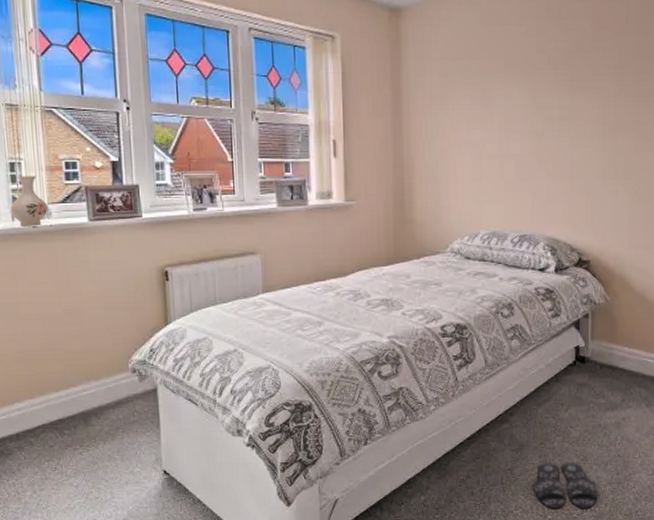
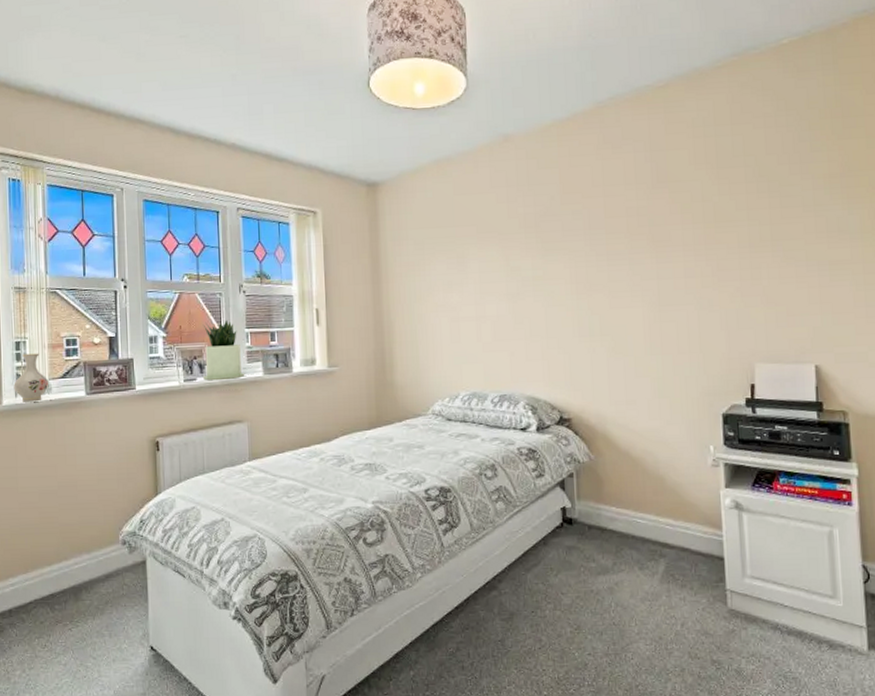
planter: none [213,149,258,211] -> present [202,321,245,381]
slippers: present [532,461,598,509] -> none [525,631,595,684]

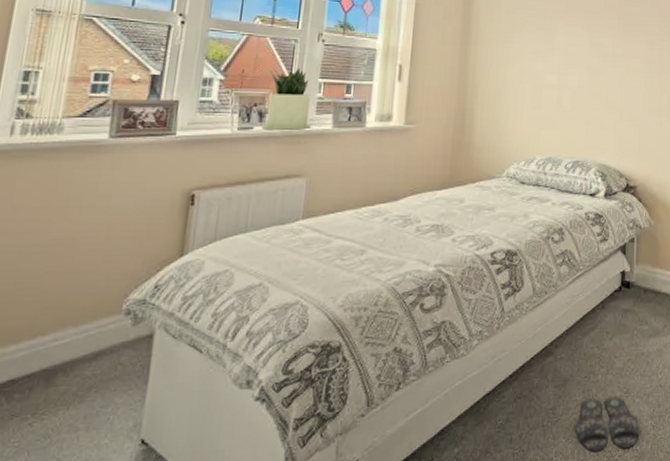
vase: present [13,353,49,402] -> none [10,86,62,142]
slippers: none [525,631,595,684] -> present [574,395,640,452]

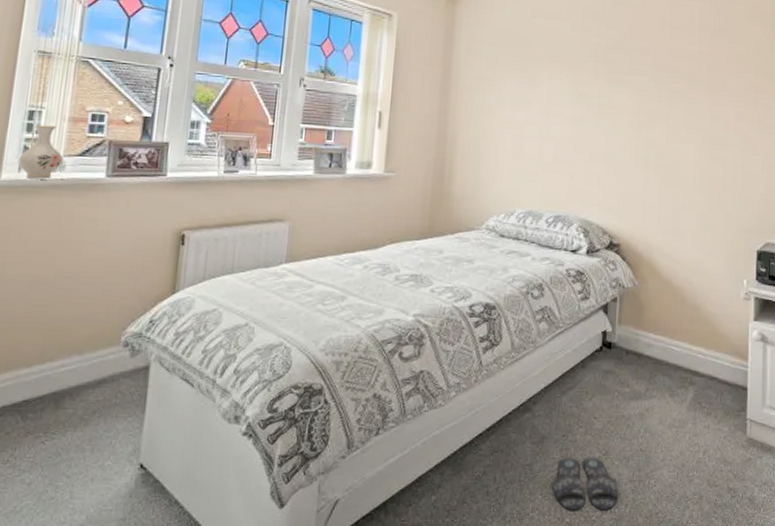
vase: none [10,86,62,142] -> present [18,125,63,179]
planter: present [261,68,312,131] -> none [245,112,294,176]

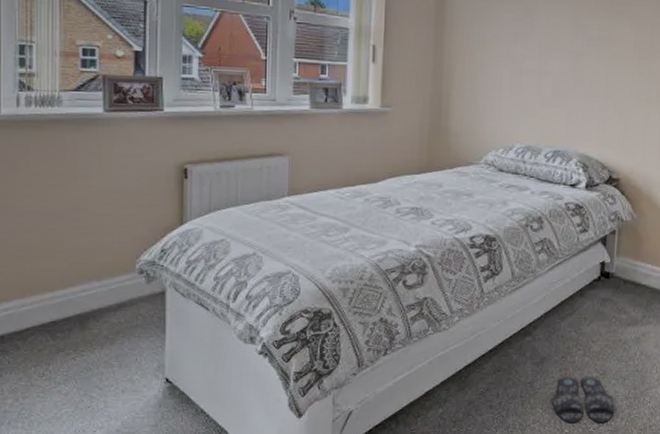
vase: present [18,125,63,179] -> none [15,59,59,114]

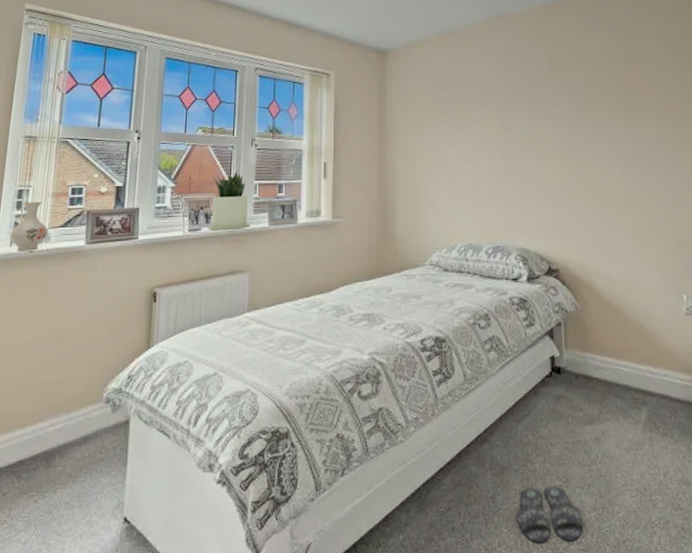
vase: none [15,59,59,114] -> present [9,201,48,251]
planter: none [241,46,290,111] -> present [207,172,251,231]

